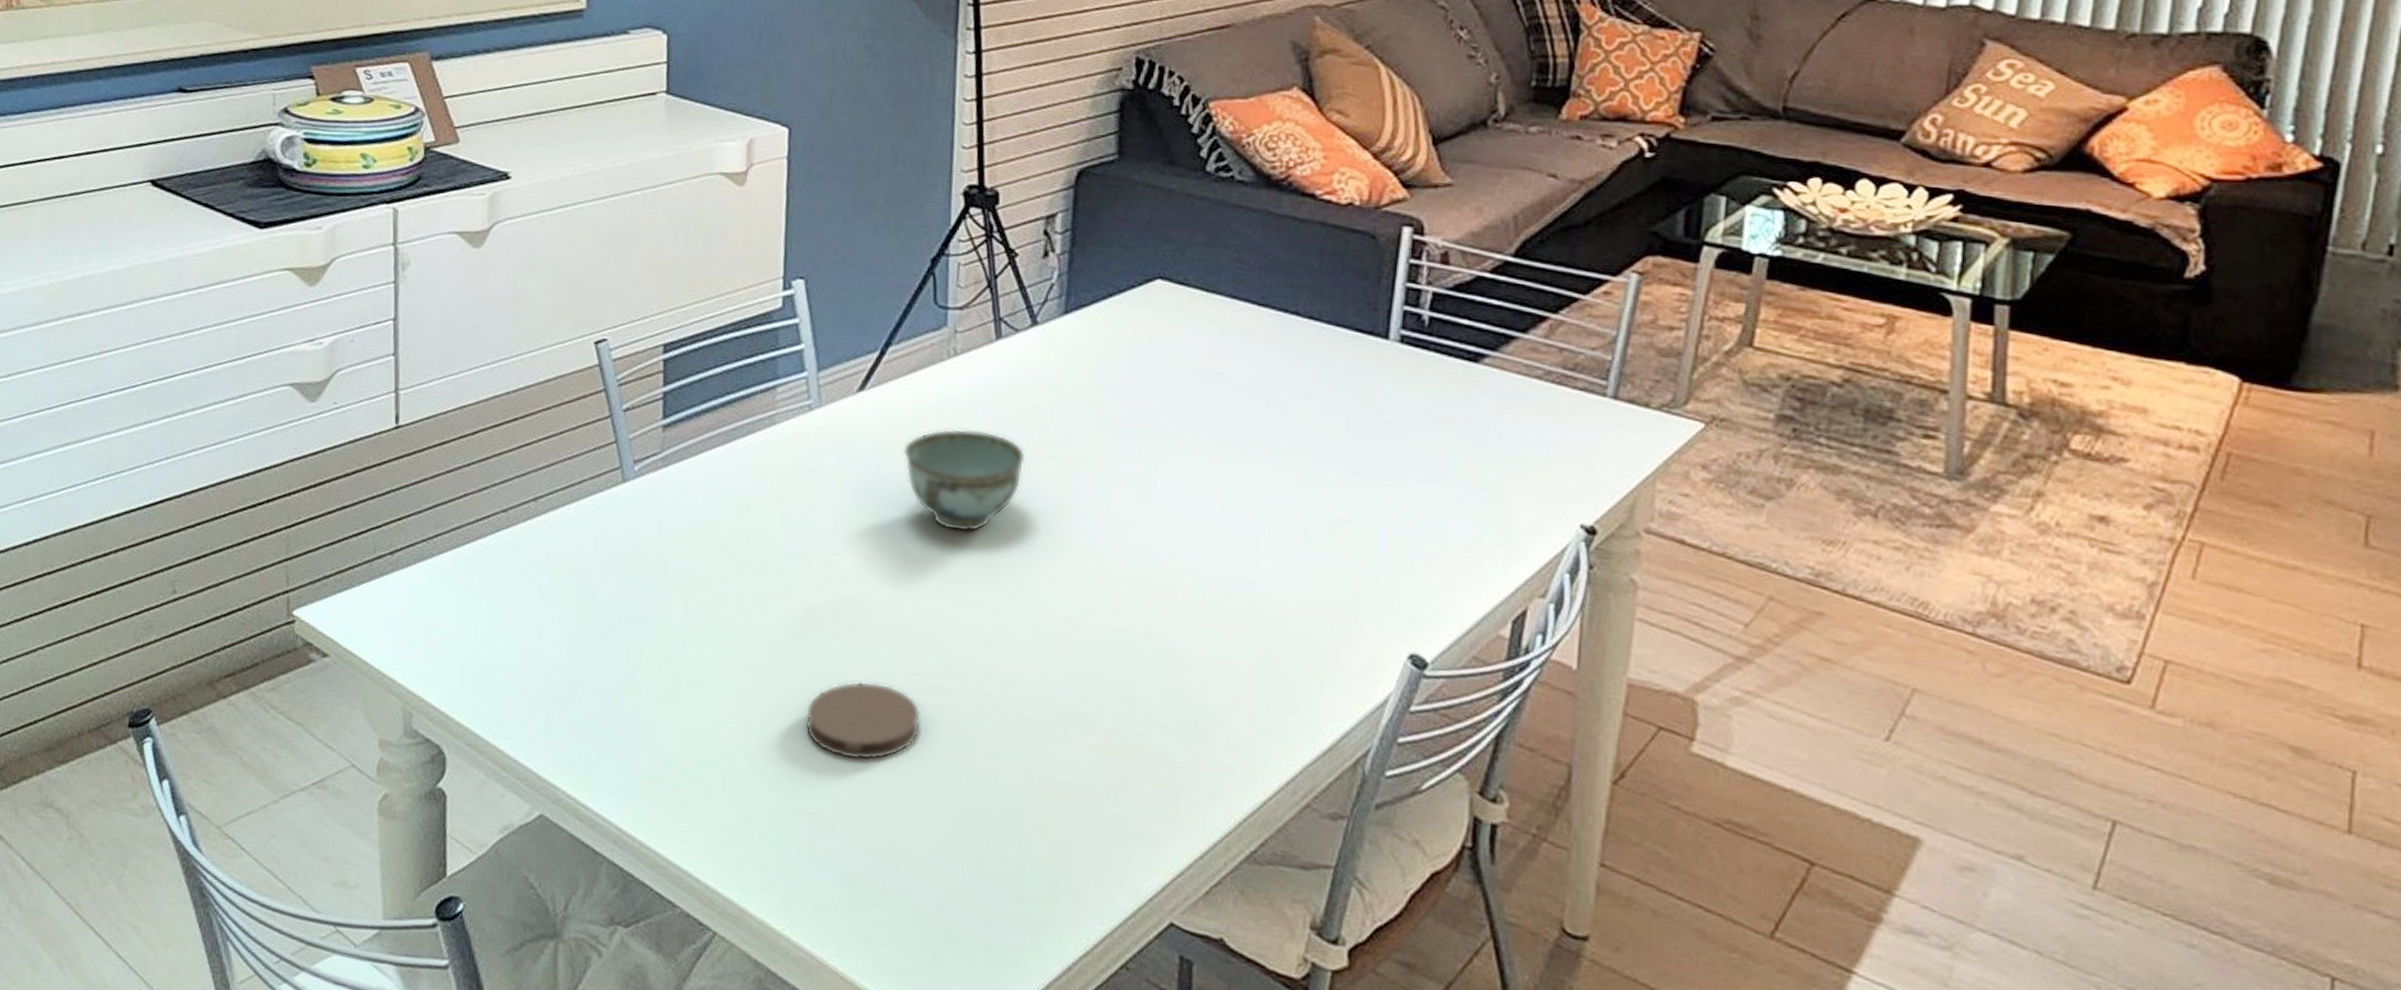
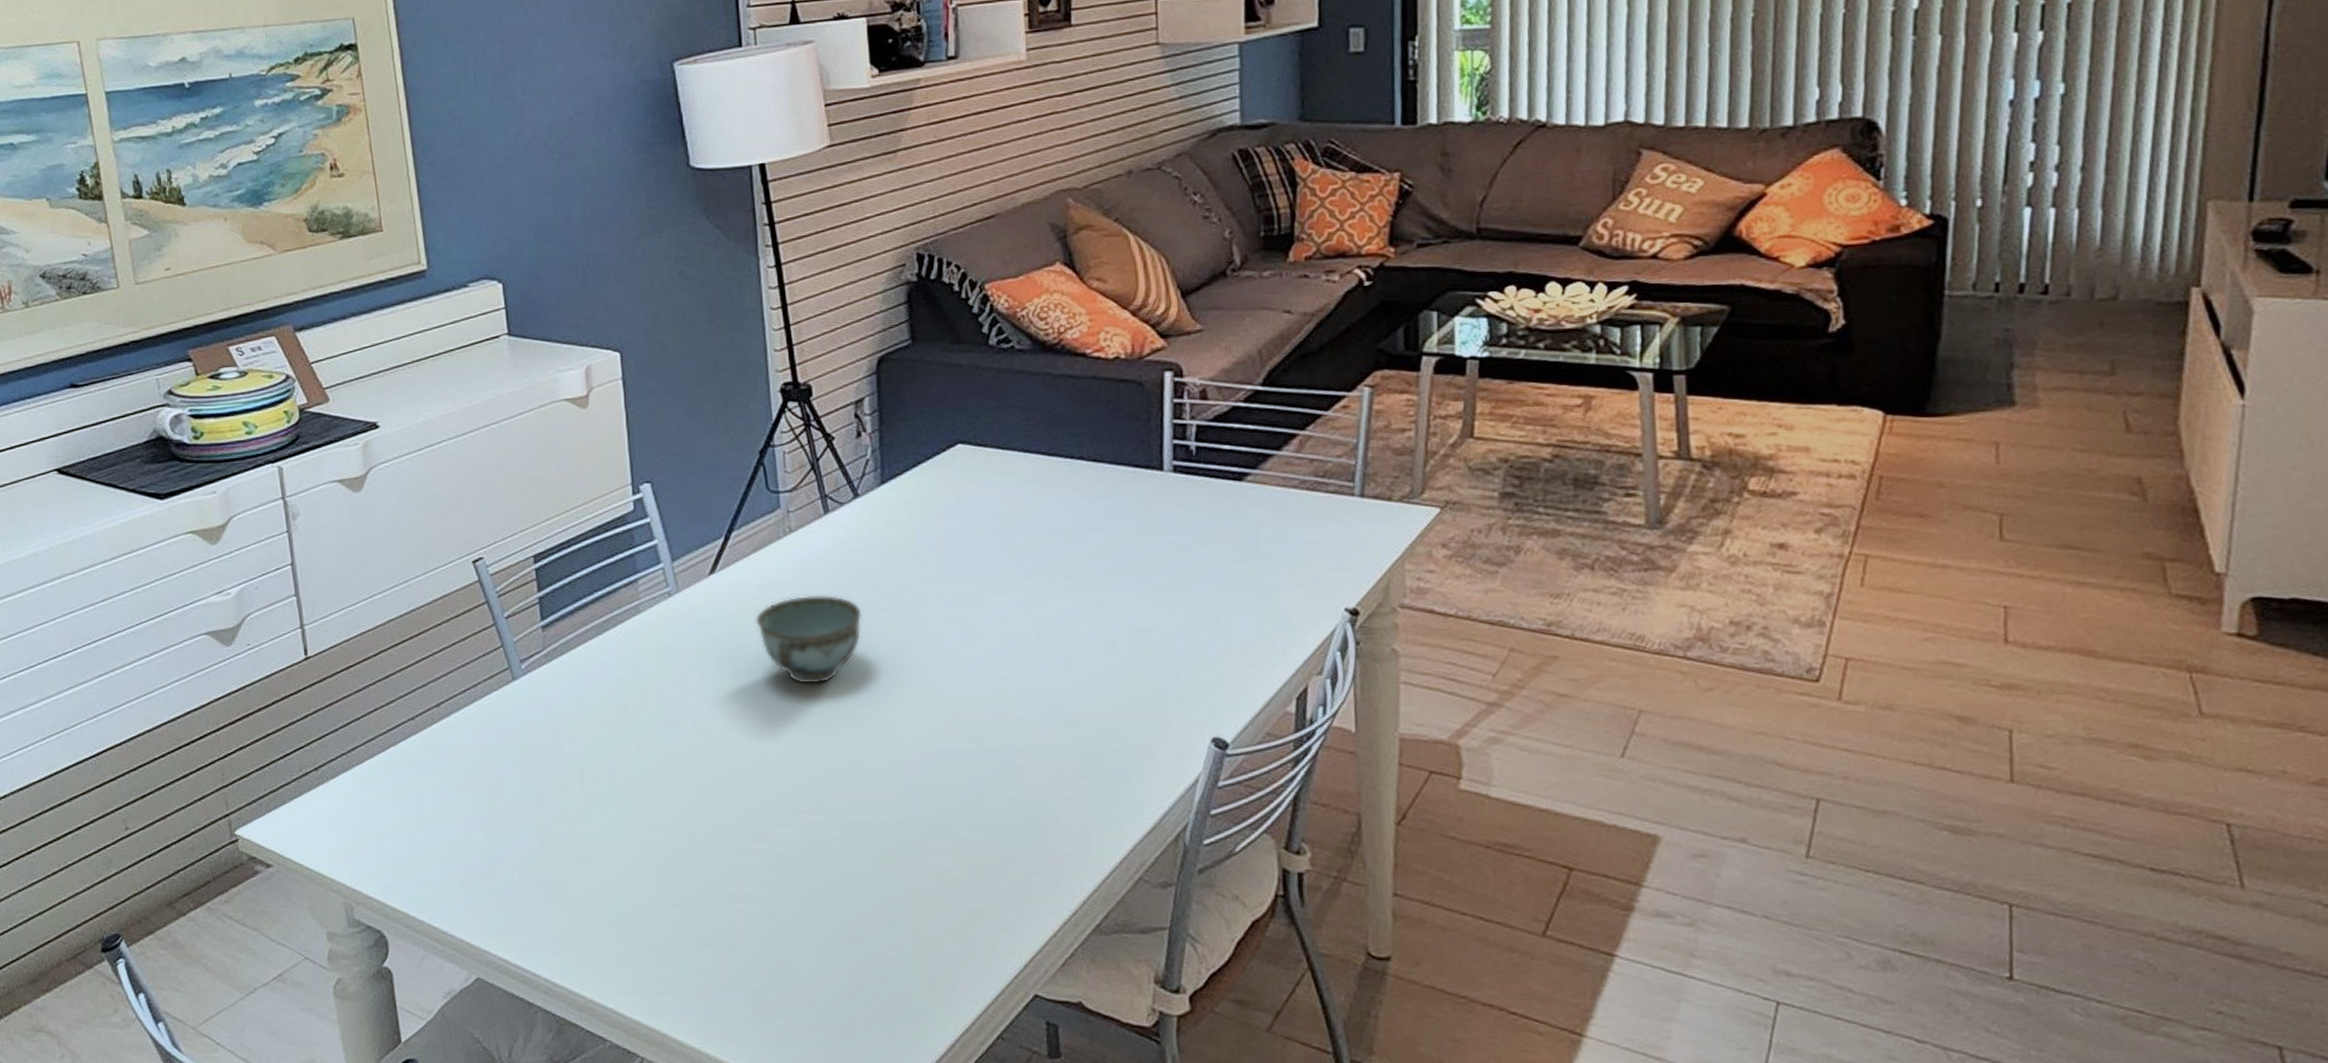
coaster: present [805,681,921,761] -> none [698,824,800,894]

